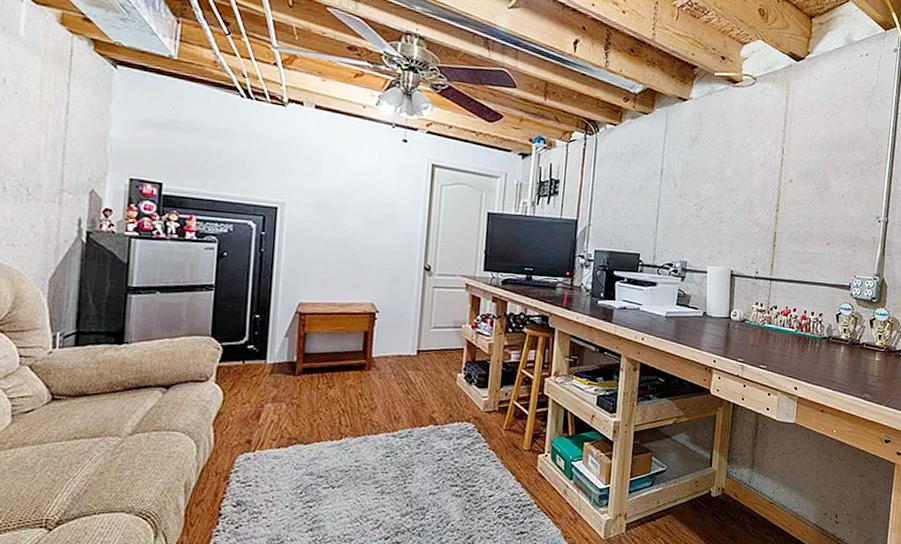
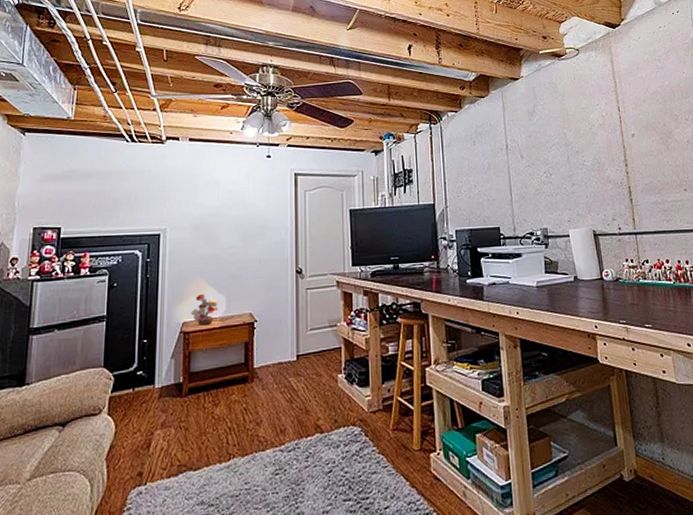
decorative plant: none [308,276,339,310] -> present [191,293,219,327]

